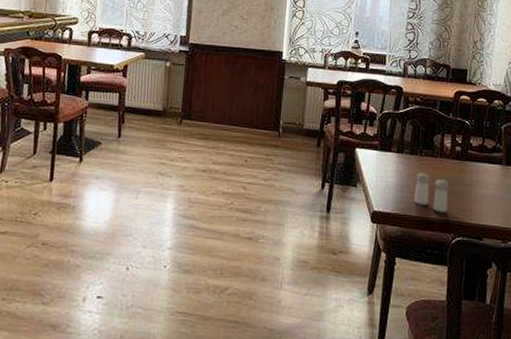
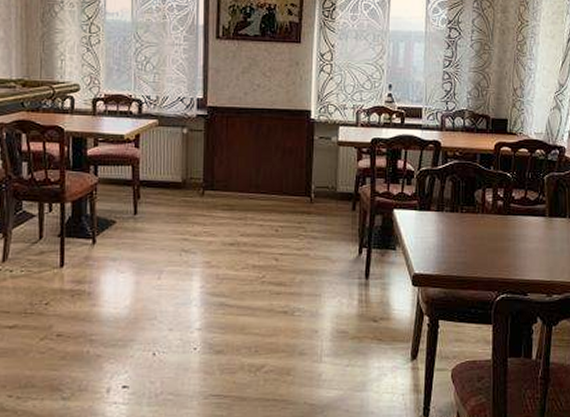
salt and pepper shaker: present [413,173,449,213] -> none [455,231,491,271]

